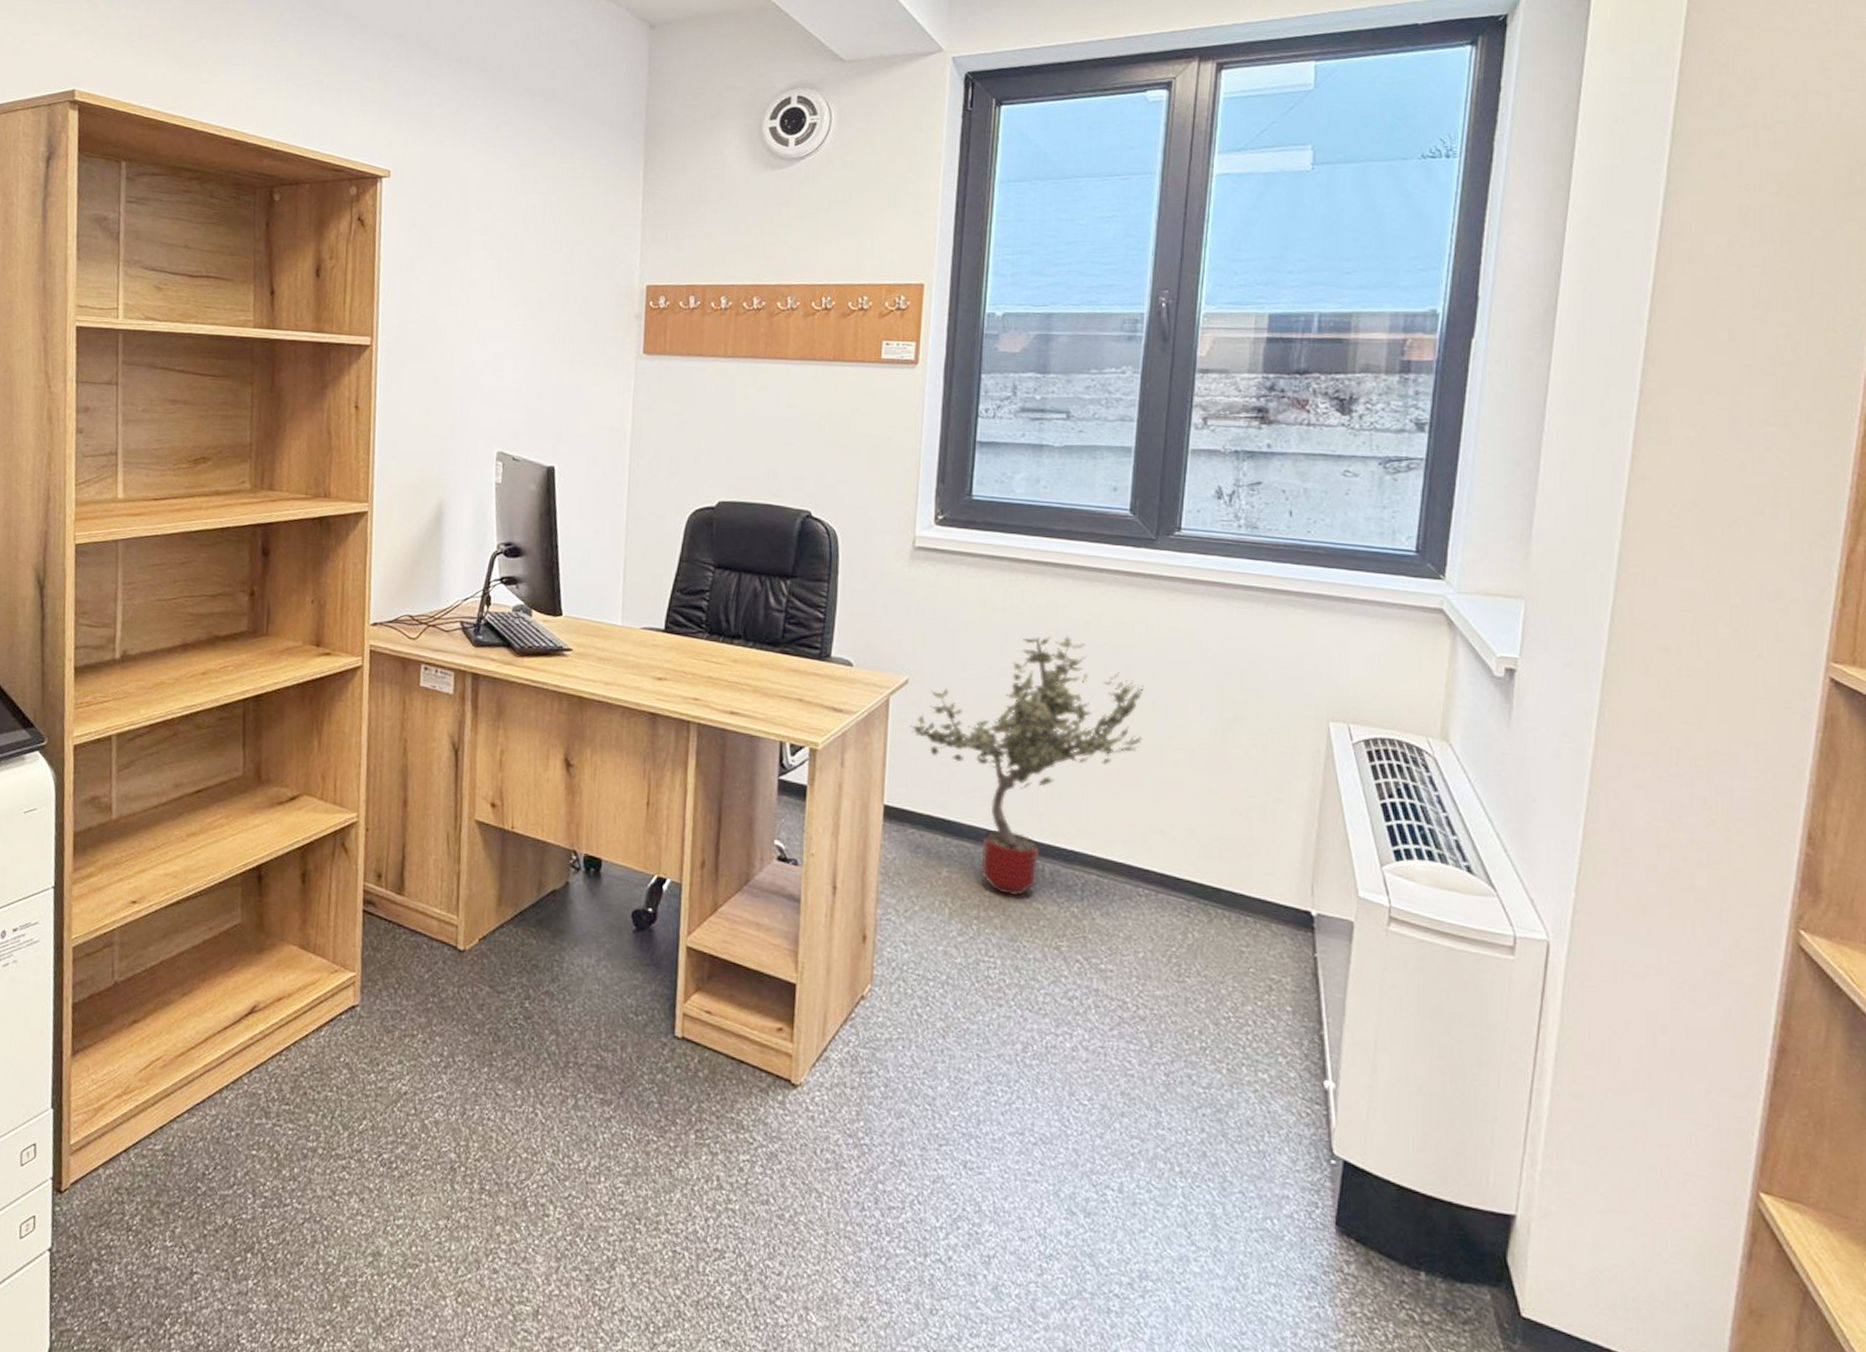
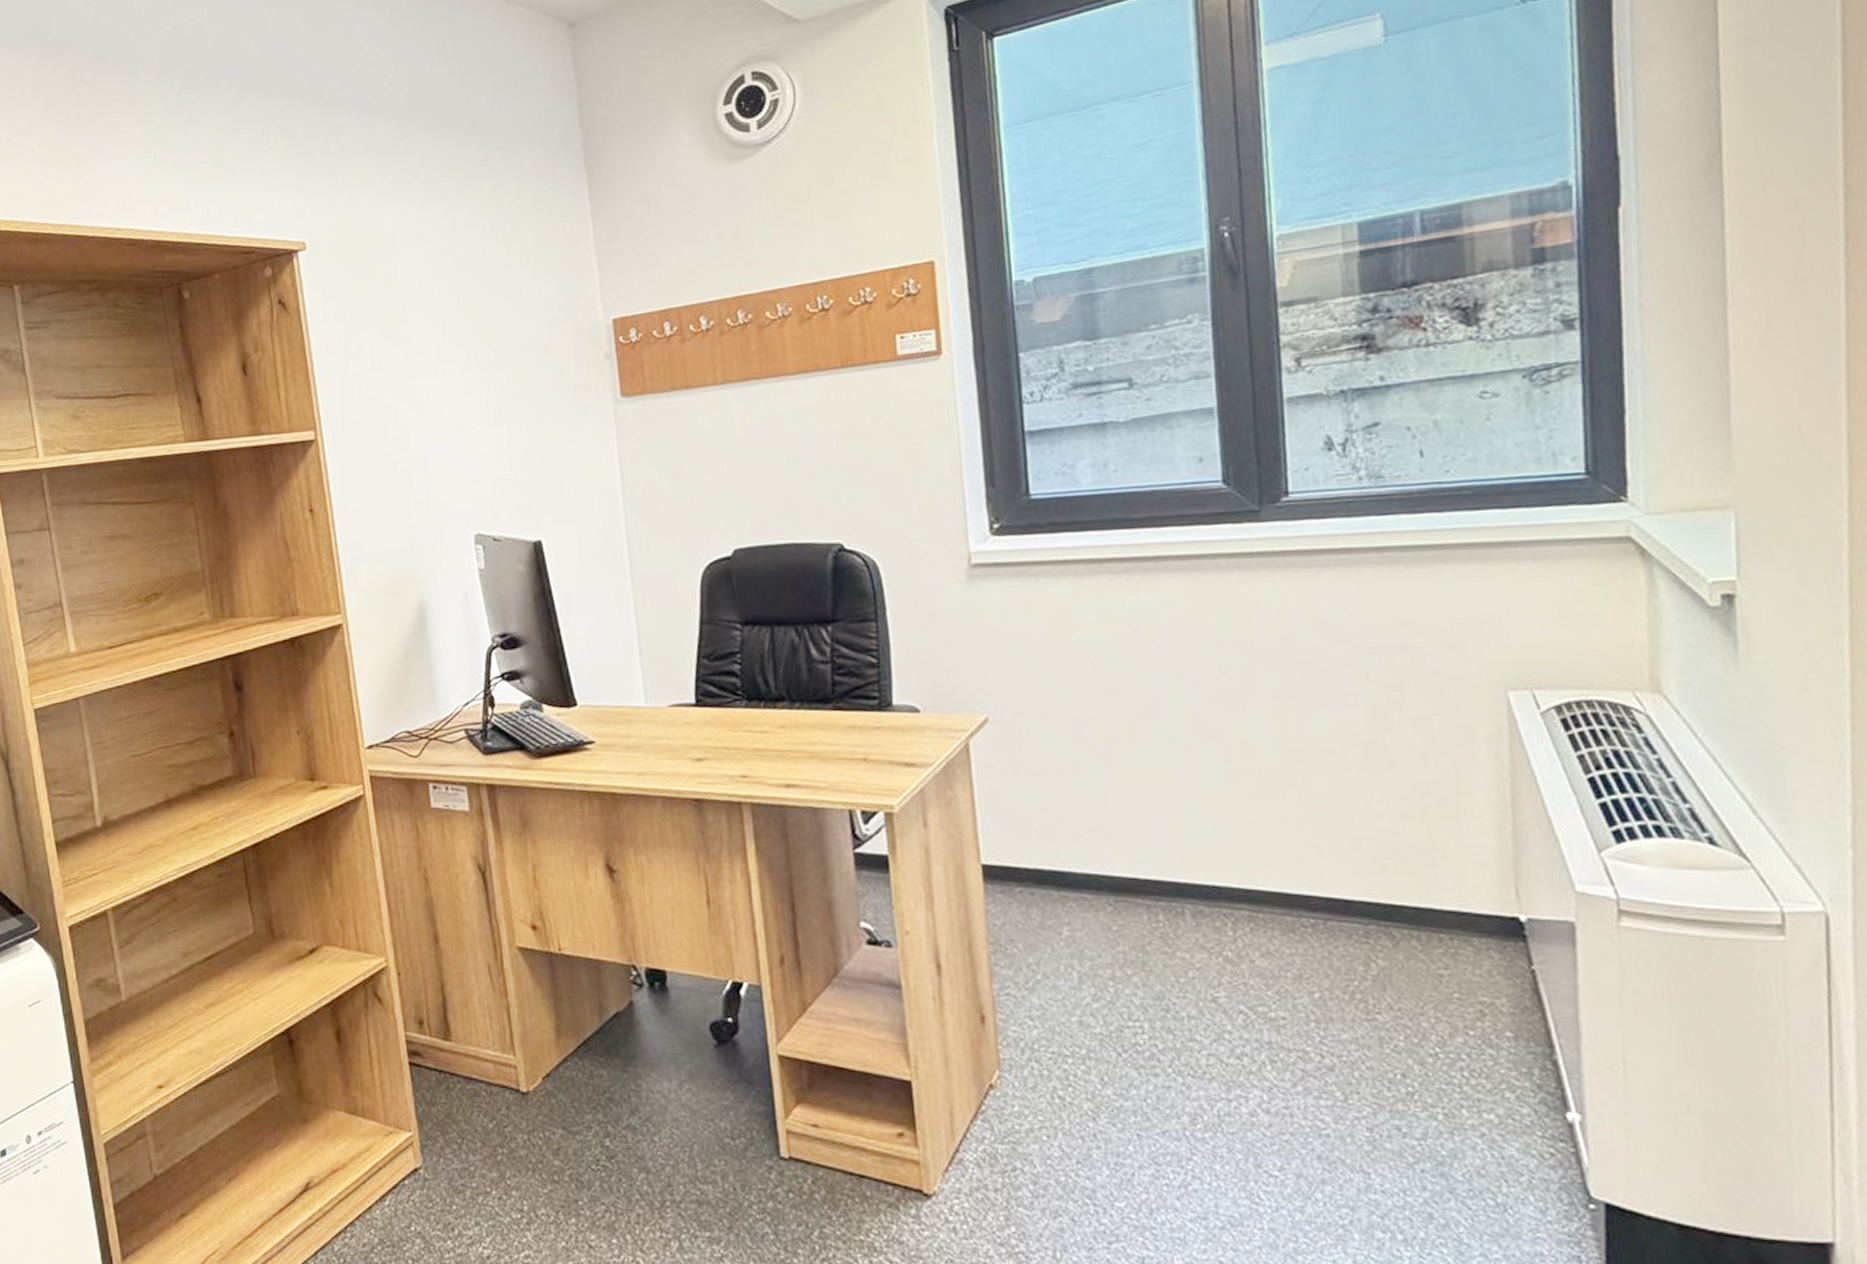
potted tree: present [910,635,1144,896] -> none [998,638,1279,948]

